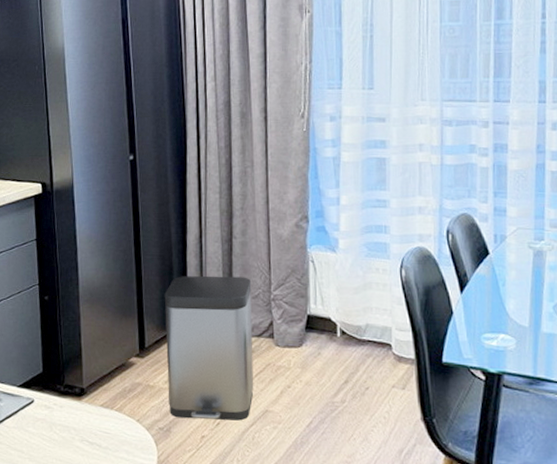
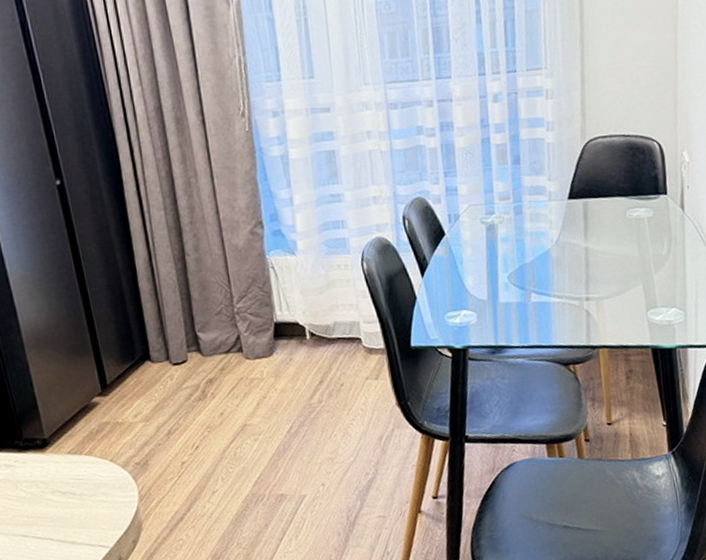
pedal bin: present [164,275,254,421] -> none [119,294,230,450]

